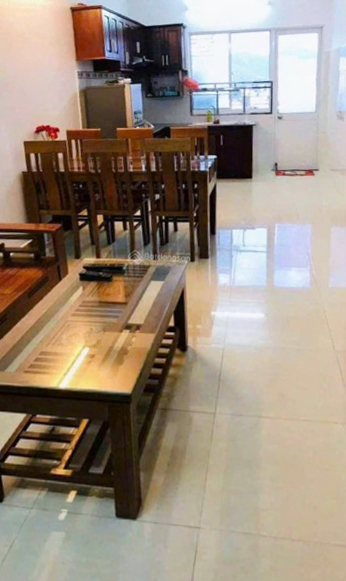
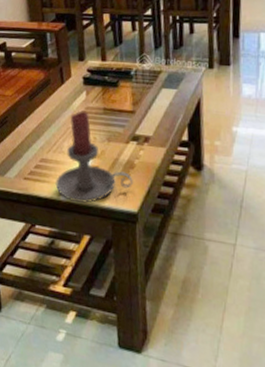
candle holder: none [55,305,127,390] -> present [55,111,133,203]

